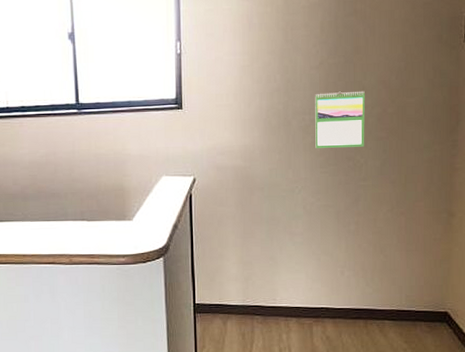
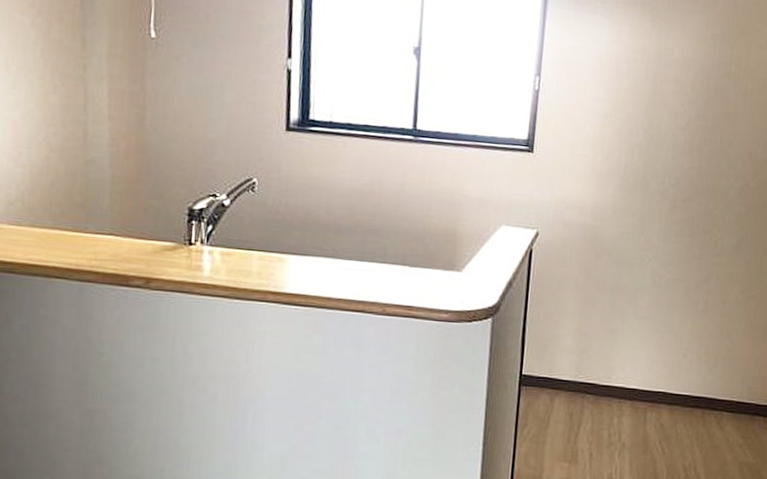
calendar: present [315,91,365,149] -> none [672,156,729,220]

